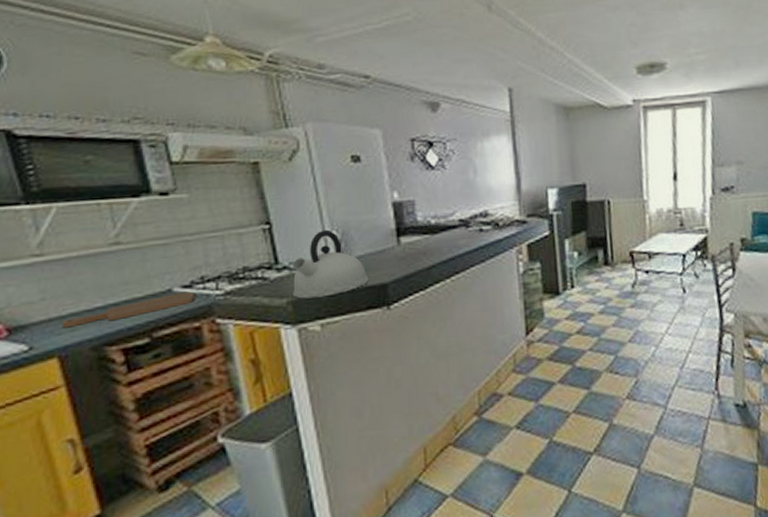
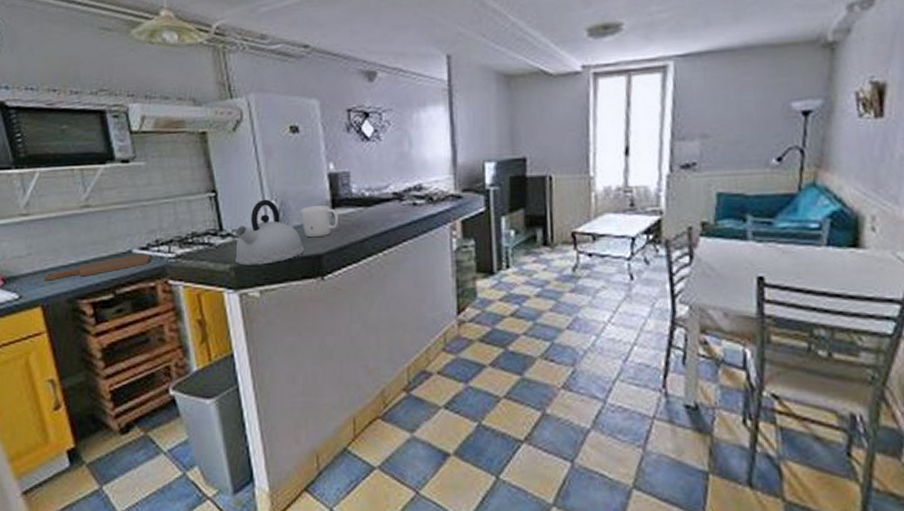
mug: none [363,234,405,268] -> present [300,205,339,238]

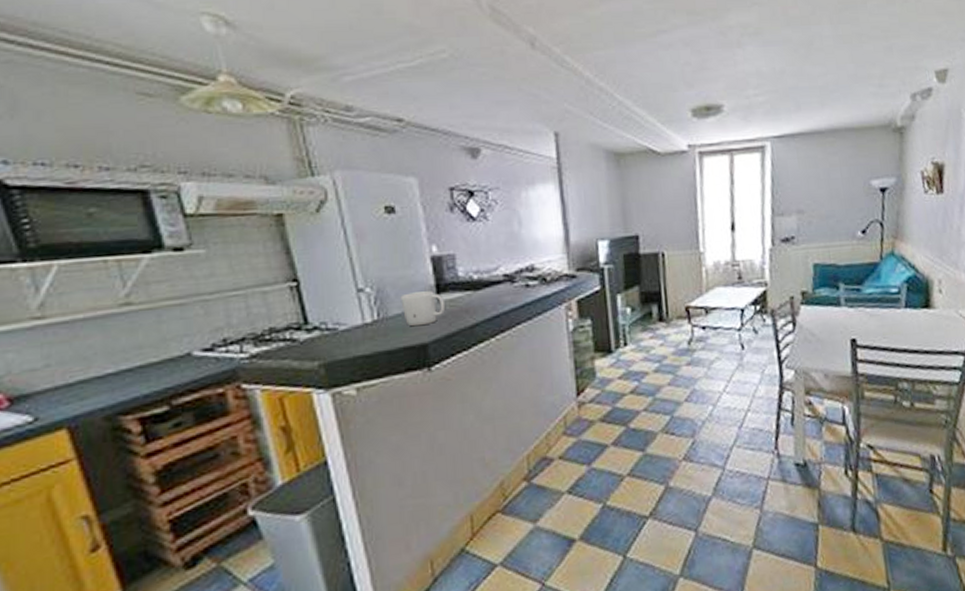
cutting board: present [43,253,150,281] -> none [69,355,216,397]
kettle: present [234,199,305,266] -> none [322,286,408,362]

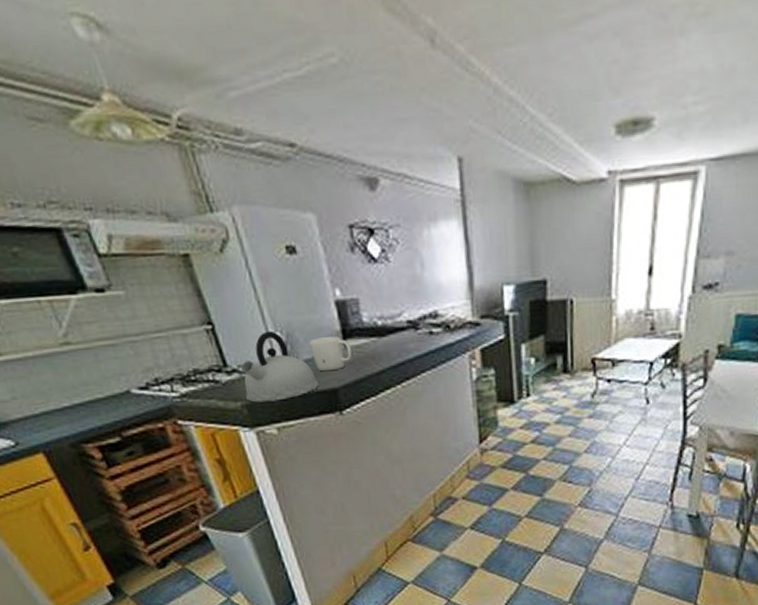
kettle: none [322,286,408,362] -> present [240,331,319,403]

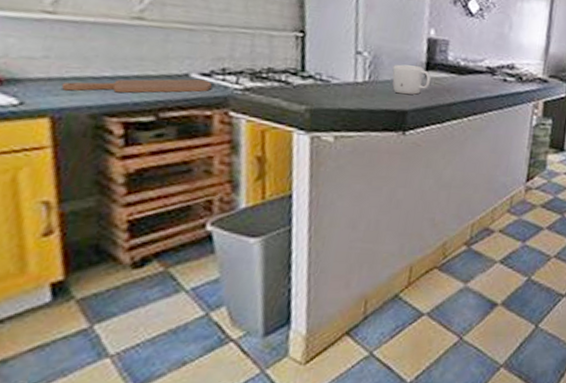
cutting board: none [37,393,153,426] -> present [61,79,212,94]
kettle: present [240,331,319,403] -> none [313,49,391,112]

